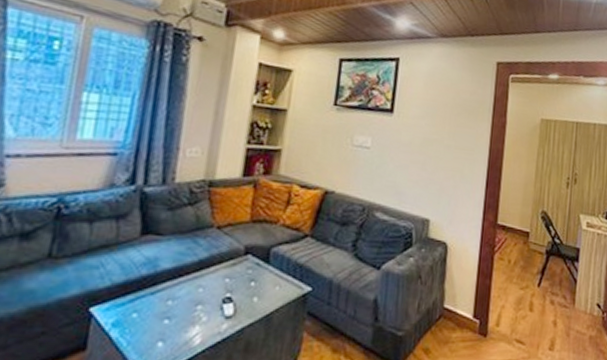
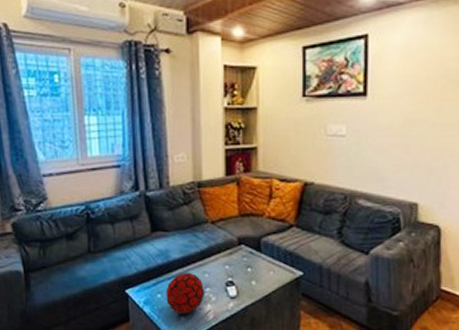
decorative orb: none [143,286,195,339] -> present [166,273,204,314]

